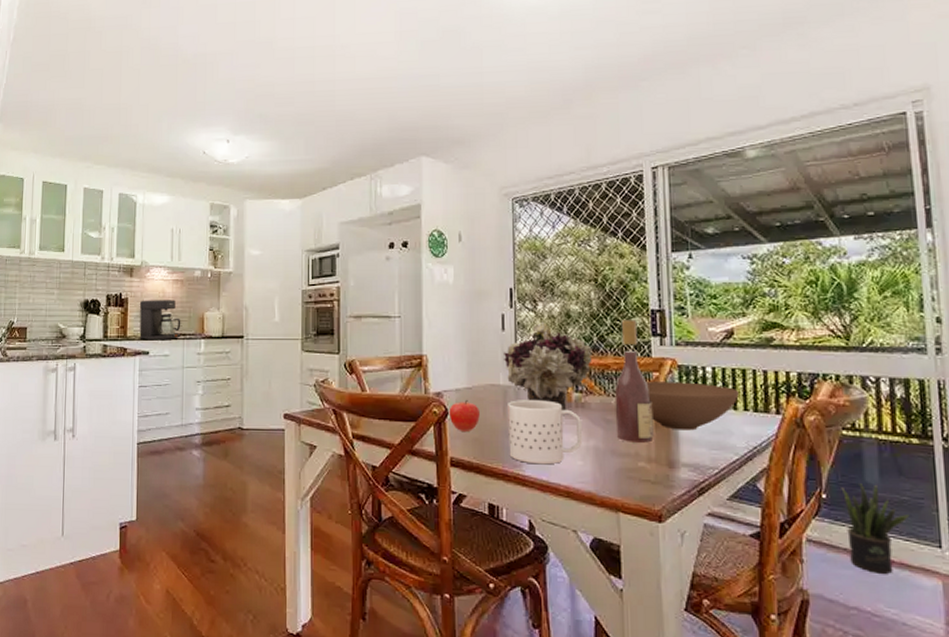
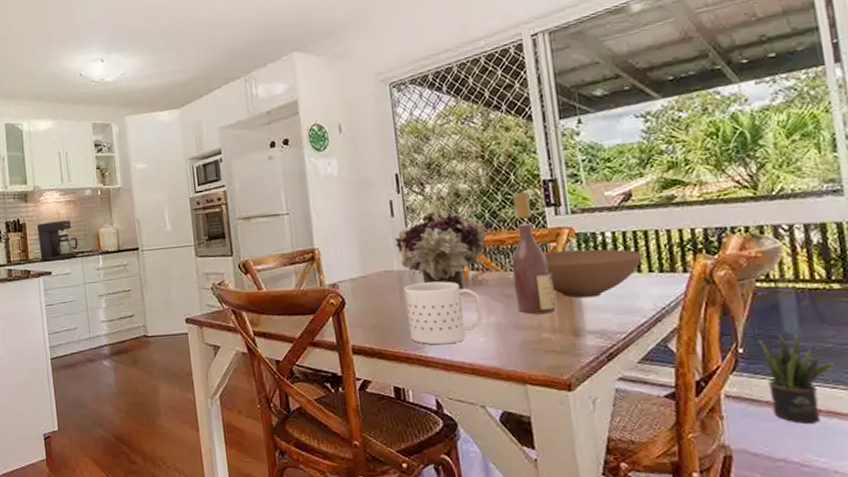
fruit: present [448,399,480,433] -> none [345,287,377,321]

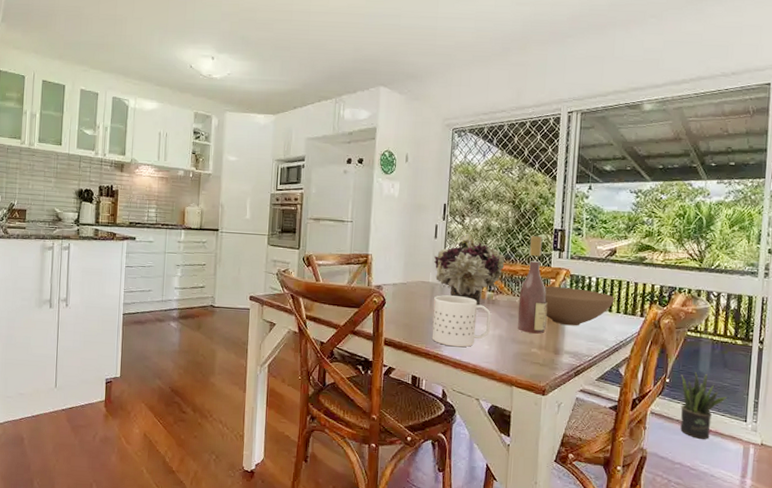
coffee maker: present [36,220,79,262] -> none [127,192,165,229]

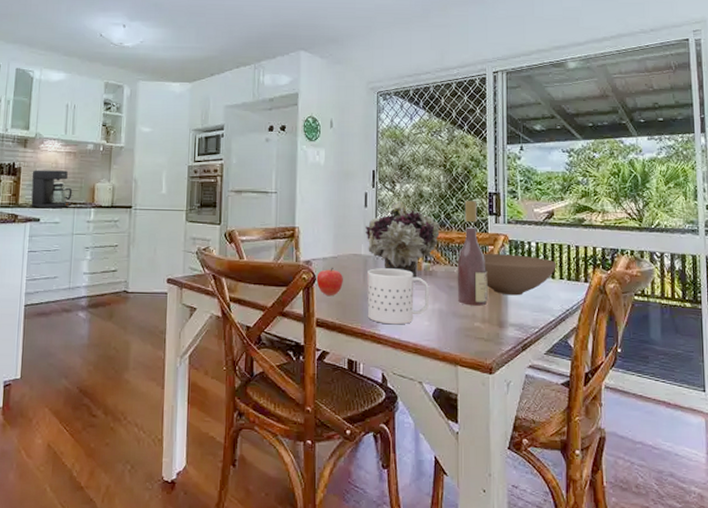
coffee maker: none [127,192,165,229] -> present [31,170,73,209]
fruit: none [386,292,411,319] -> present [316,267,343,297]
potted plant: present [680,372,728,439] -> none [632,340,683,414]

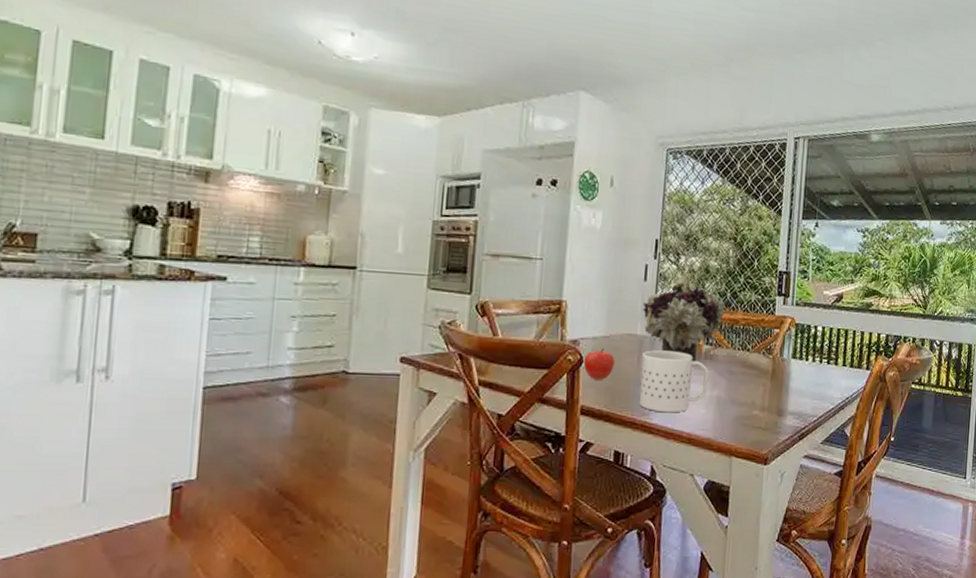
coffee maker: present [31,170,73,209] -> none [214,213,275,266]
wine bottle: present [457,201,488,306] -> none [737,279,771,393]
bowl: present [483,254,556,296] -> none [767,337,841,383]

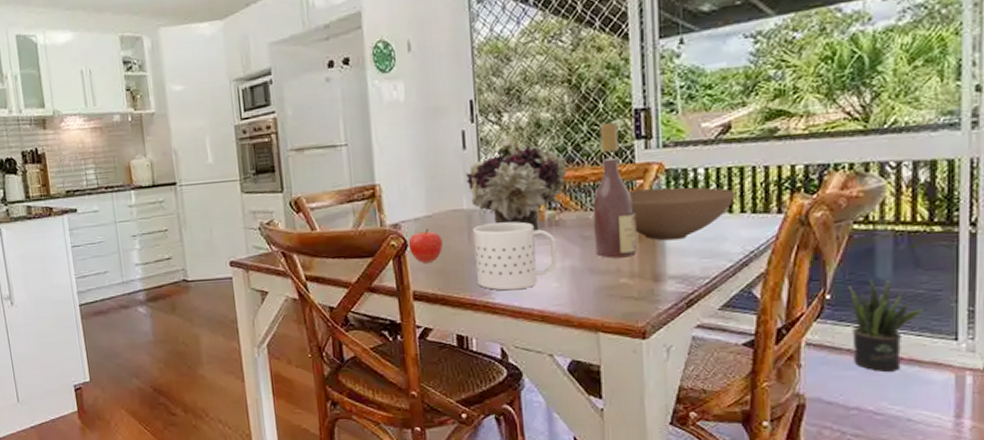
wine bottle: none [737,279,771,393] -> present [592,123,637,259]
bowl: none [767,337,841,383] -> present [628,187,735,241]
potted plant: none [904,428,949,501] -> present [848,280,925,372]

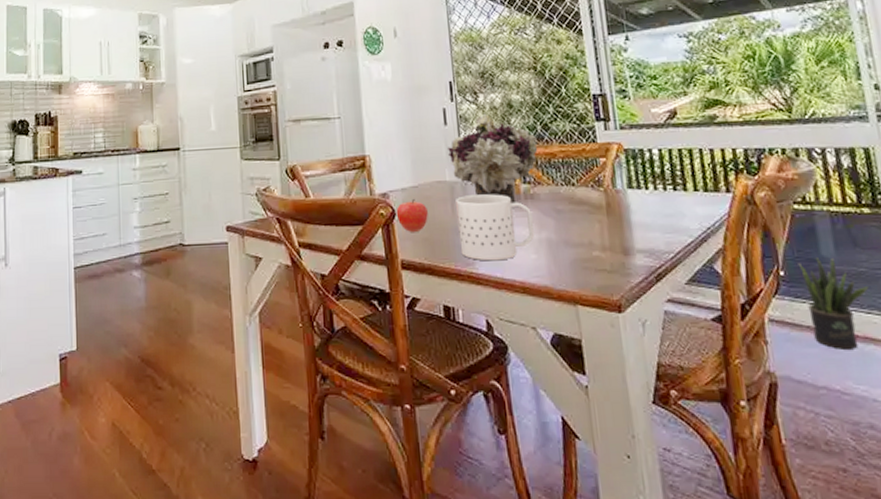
wine bottle: present [592,123,637,259] -> none [562,106,606,232]
bowl: present [628,187,735,241] -> none [593,166,688,216]

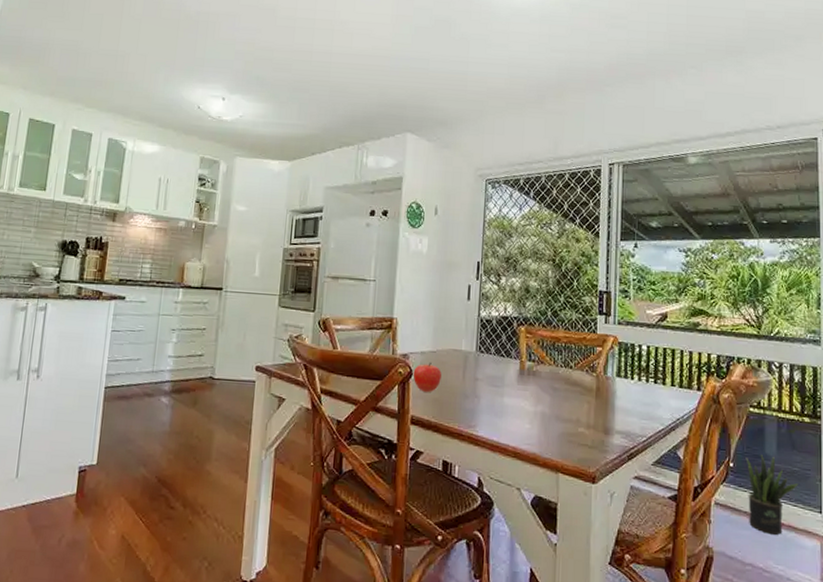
flower arrangement: present [448,113,538,208] -> none [467,294,546,381]
mug: present [456,194,534,261] -> none [465,365,532,427]

